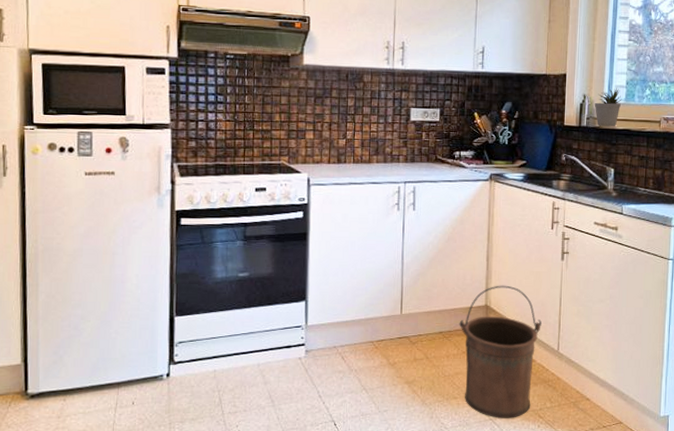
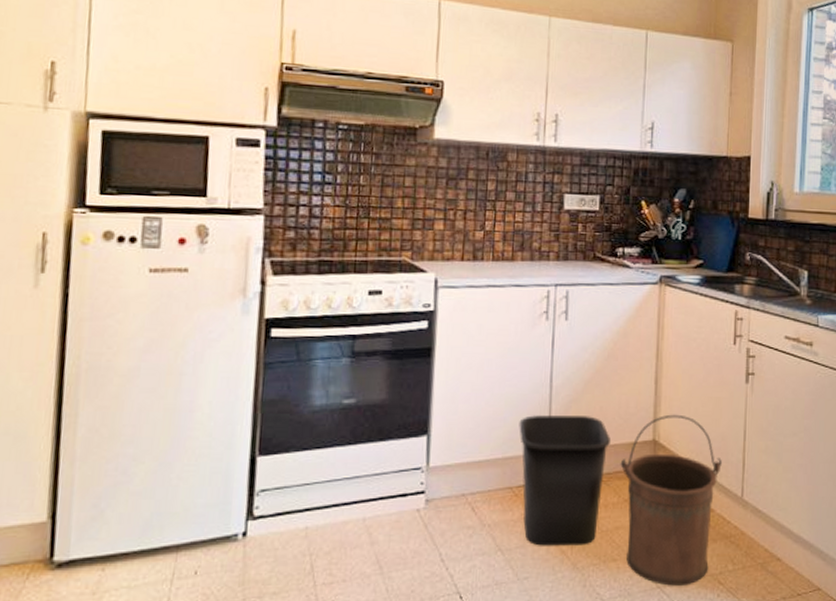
waste bin: none [377,286,452,387] -> present [519,415,612,546]
potted plant: present [594,88,622,127] -> none [784,174,816,221]

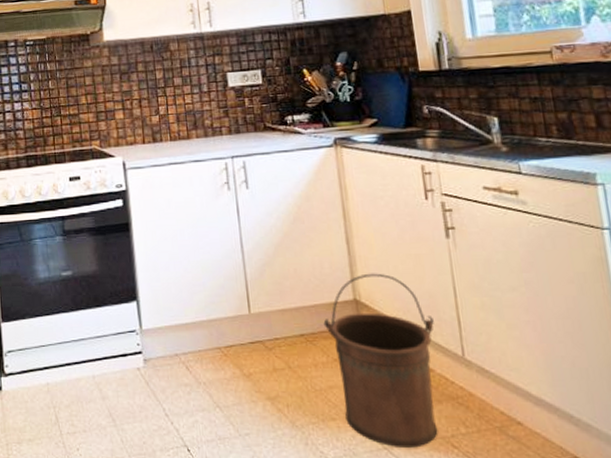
waste bin: present [519,415,612,546] -> none [217,278,311,404]

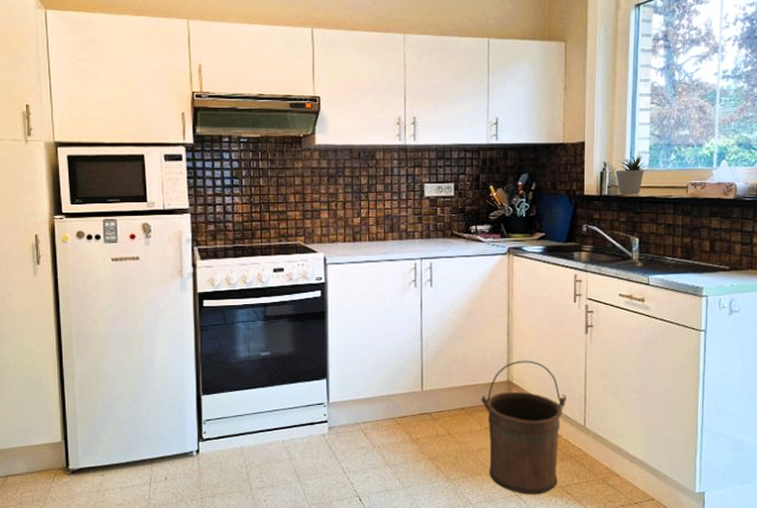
potted plant: none [454,18,492,67] -> present [615,154,645,195]

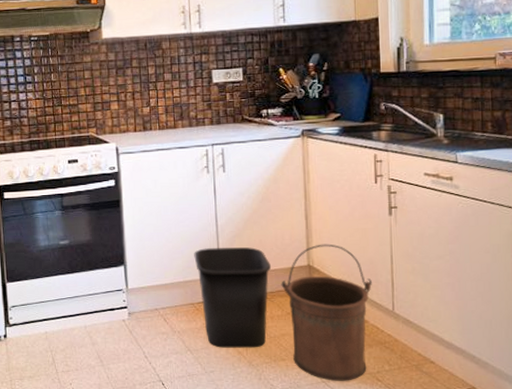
waste bin: none [397,362,473,463] -> present [194,247,272,348]
potted plant: present [615,154,645,195] -> none [414,26,446,70]

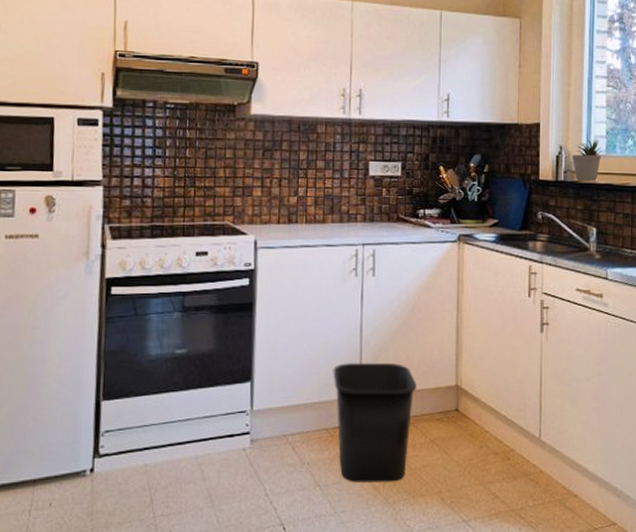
bucket: present [281,244,372,381] -> none [426,361,520,520]
potted plant: none [414,26,446,70] -> present [572,138,602,181]

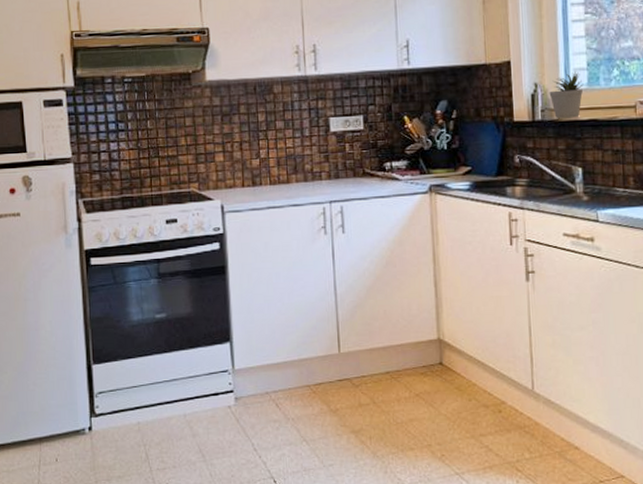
waste bin: present [333,363,418,482] -> none [310,319,398,437]

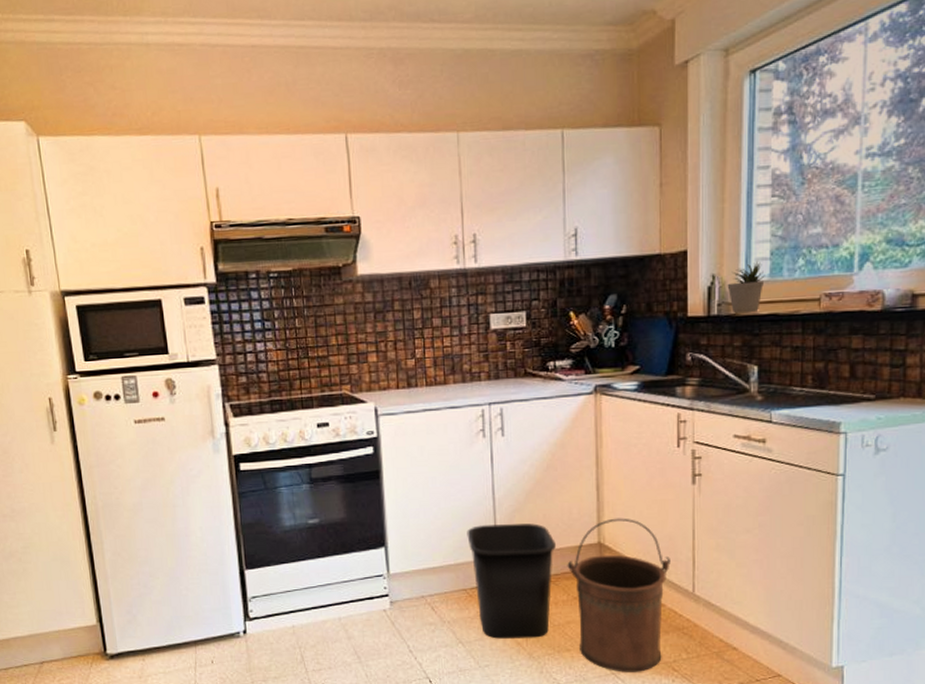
waste bin: none [310,319,398,437] -> present [467,523,557,639]
bucket: none [408,314,509,473] -> present [567,518,670,672]

